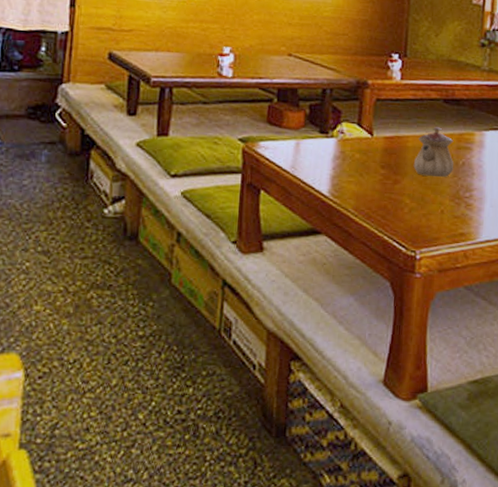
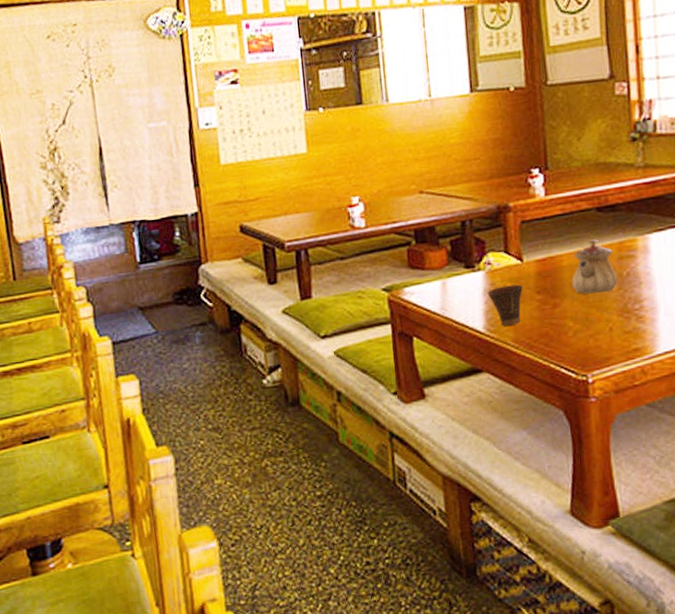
cup: none [336,155,370,194] -> present [487,284,523,326]

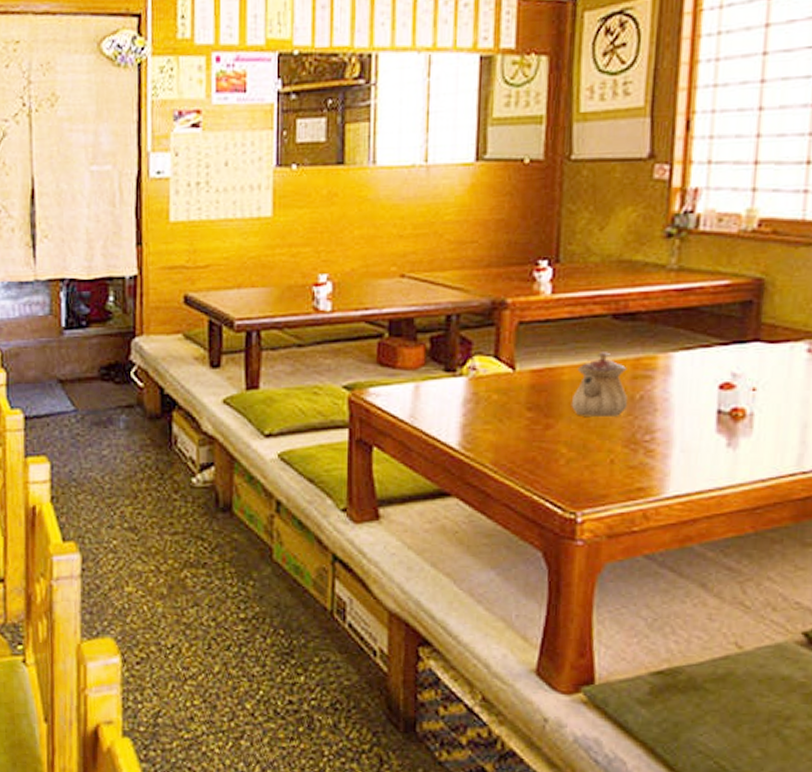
cup: present [487,284,523,326] -> none [468,397,511,445]

